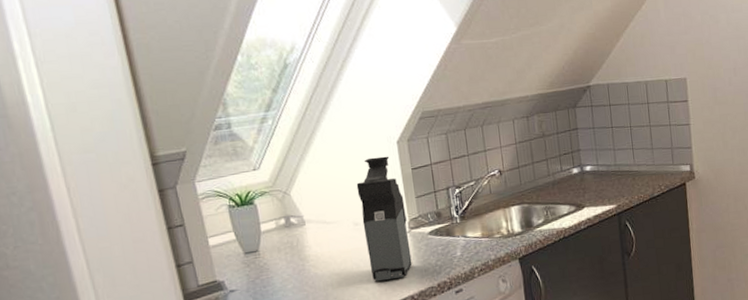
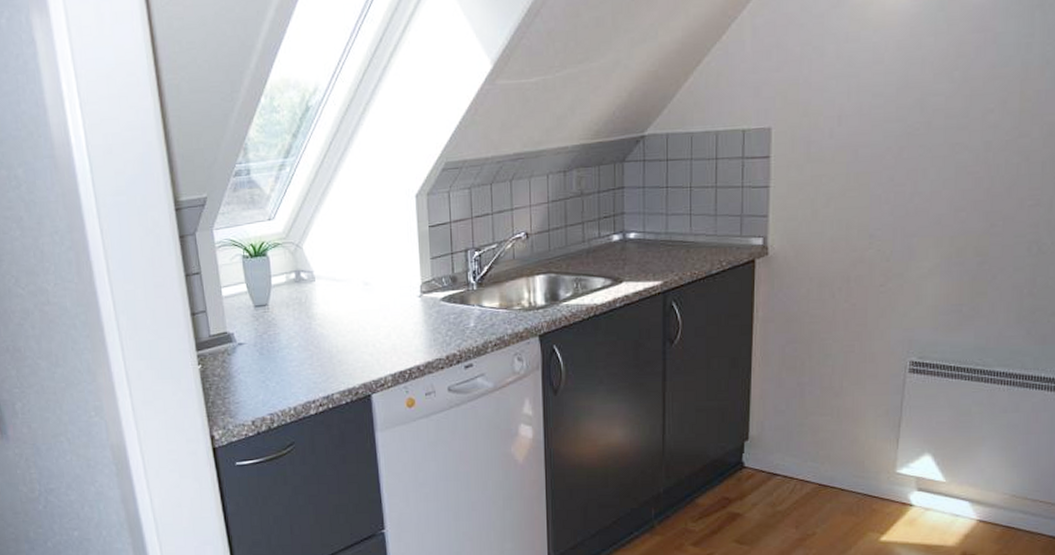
coffee maker: present [356,156,412,282] -> none [369,211,421,348]

